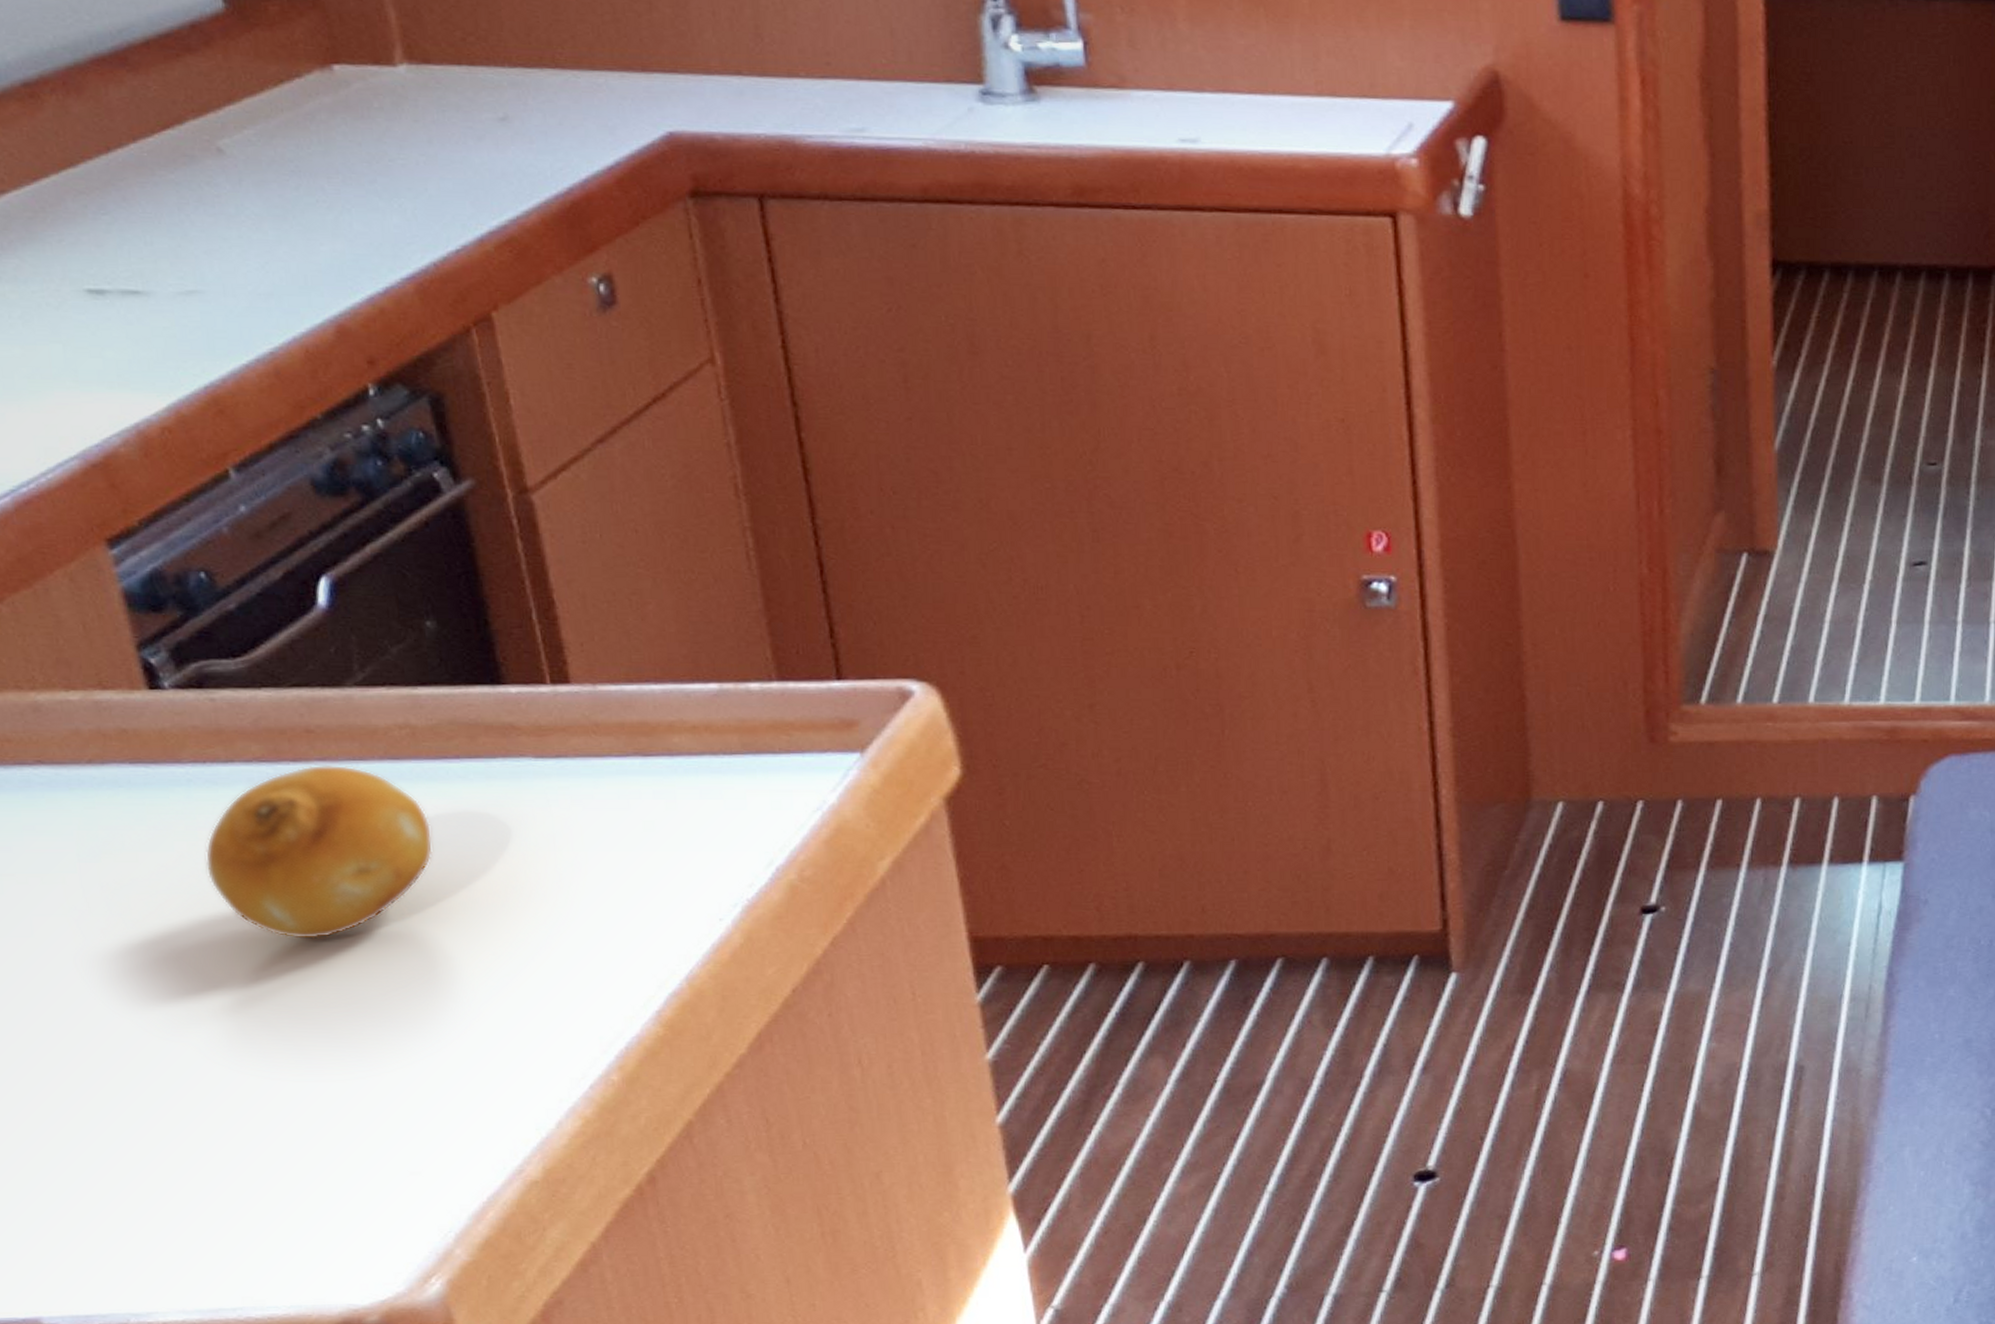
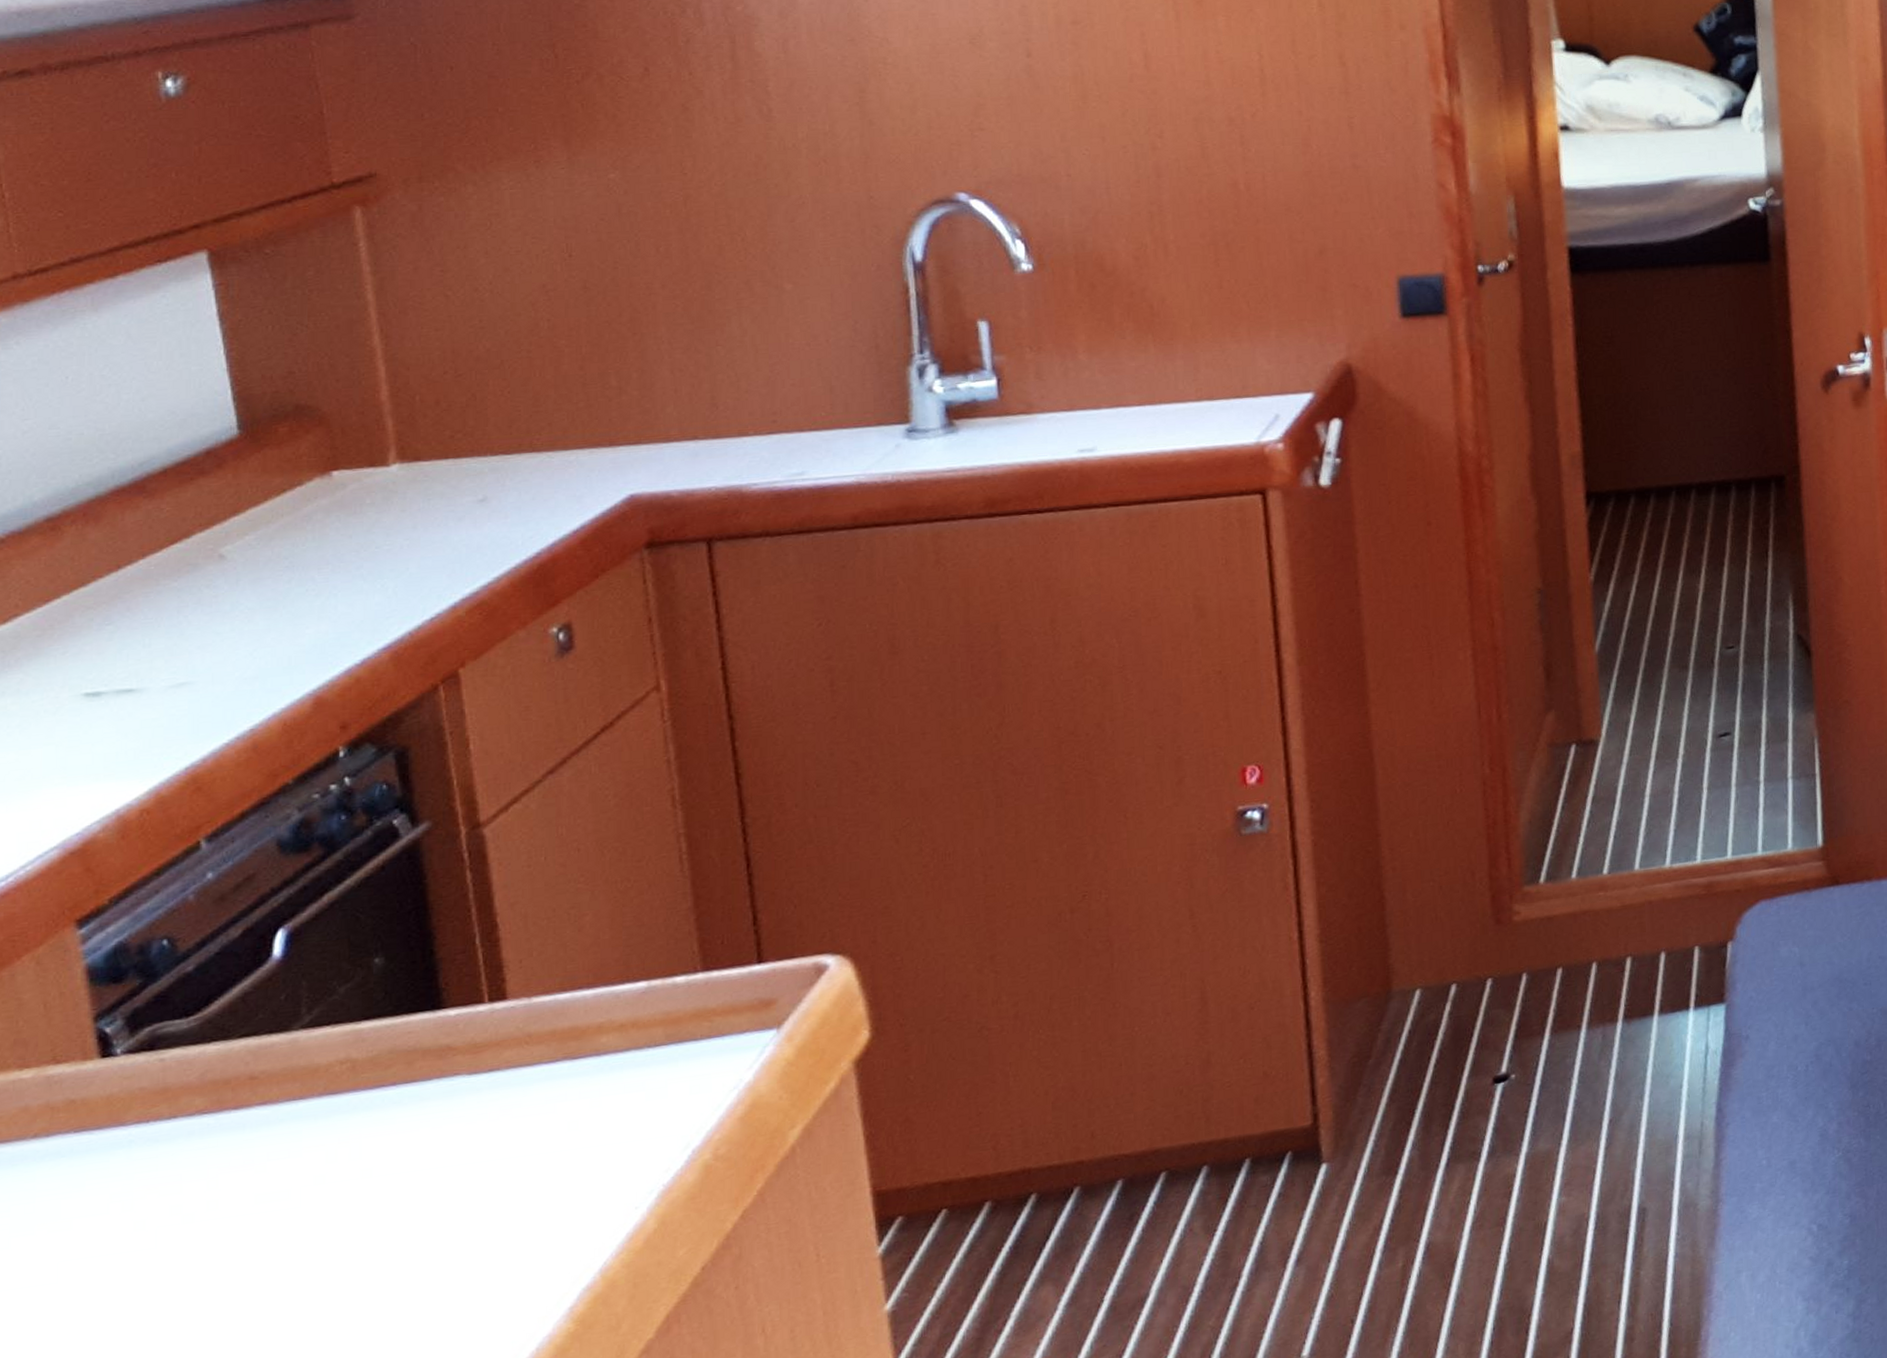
fruit: present [204,764,434,940] -> none [138,1106,364,1285]

